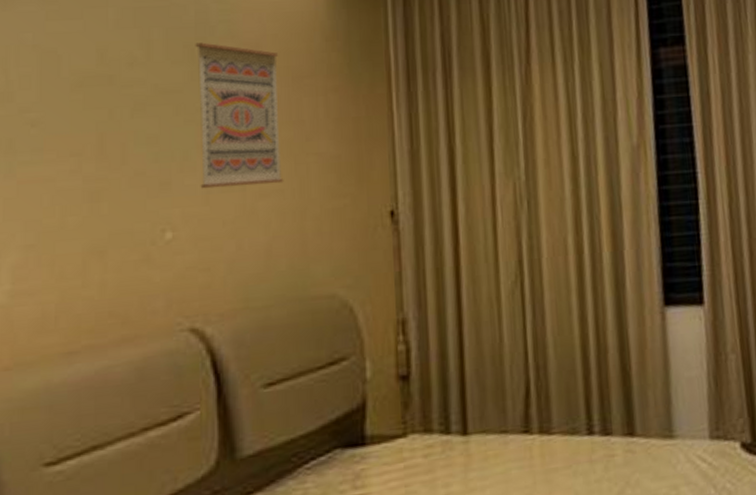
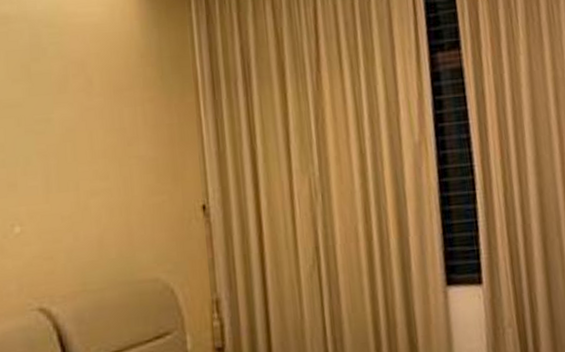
wall art: present [195,42,284,189] -> none [30,62,111,190]

